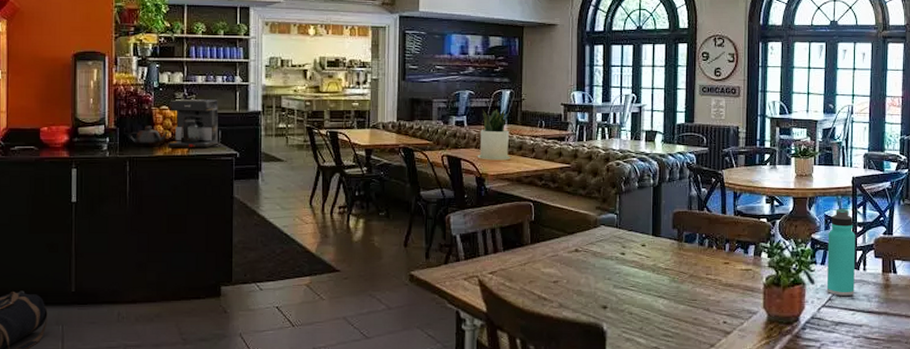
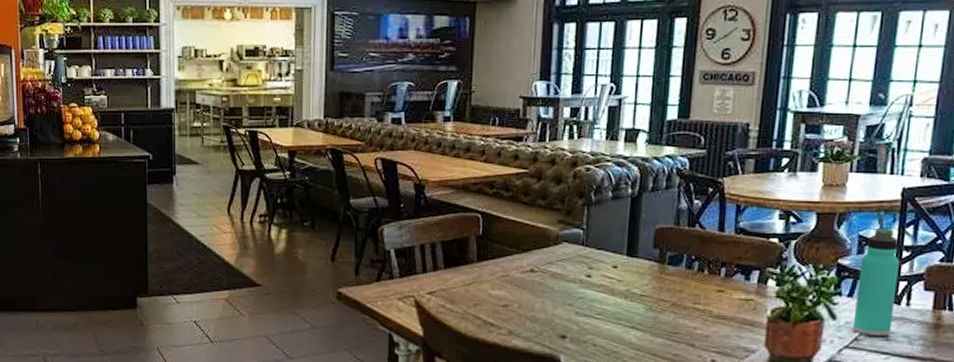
teapot: present [129,125,169,147] -> none [39,125,79,148]
coffee maker: present [168,98,219,150] -> none [78,94,131,151]
planter: present [477,109,511,162] -> none [416,103,456,166]

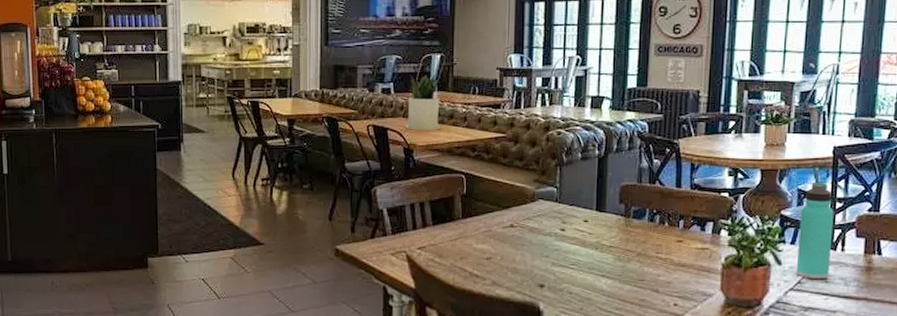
planter: none [416,103,456,166] -> present [405,75,441,132]

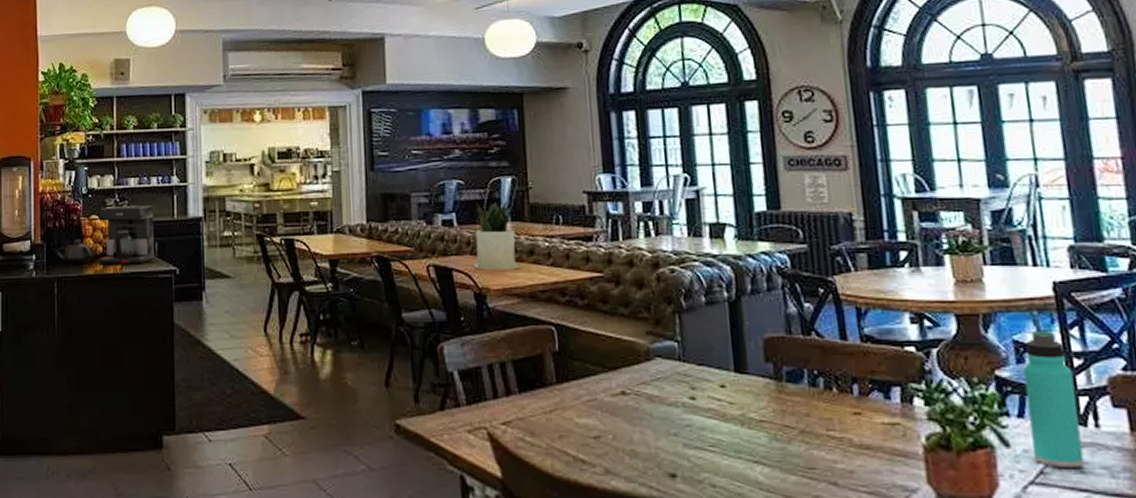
teapot: none [53,97,92,119] -> present [56,239,100,265]
coffee maker: none [91,69,141,121] -> present [99,205,156,266]

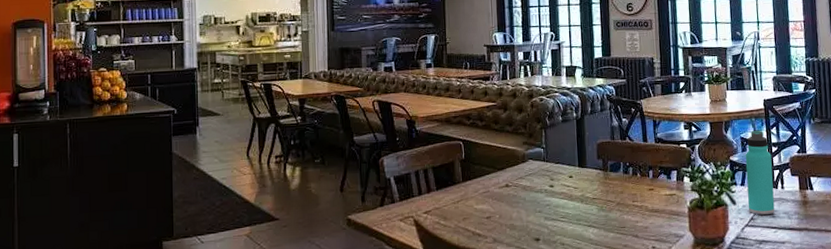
teapot: present [56,239,100,265] -> none [69,88,108,109]
coffee maker: present [99,205,156,266] -> none [107,59,157,109]
planter: present [473,202,520,272] -> none [406,53,439,104]

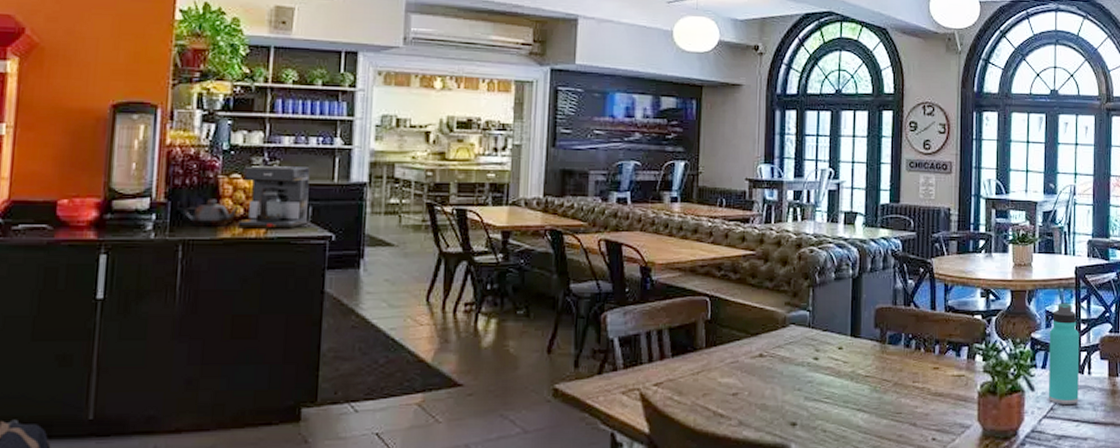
teapot: none [69,88,108,109] -> present [184,199,241,227]
coffee maker: none [107,59,157,109] -> present [238,164,310,231]

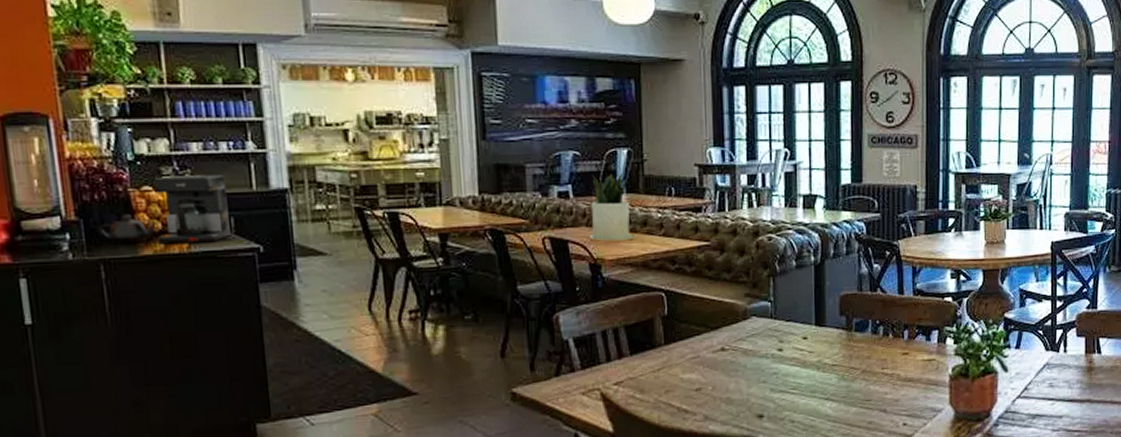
planter: none [642,183,684,248] -> present [589,174,633,243]
thermos bottle: present [1048,303,1080,404] -> none [1022,280,1055,384]

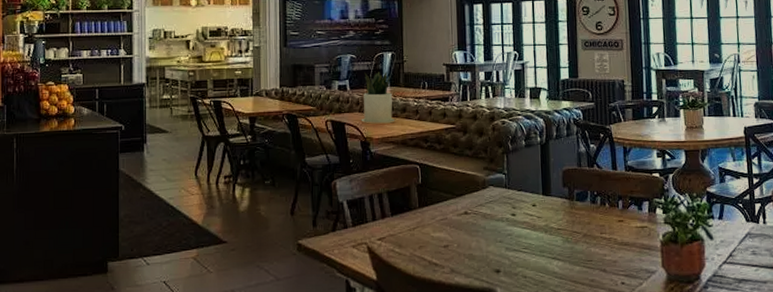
teapot: present [98,214,158,244] -> none [16,102,55,124]
coffee maker: present [153,174,232,245] -> none [54,73,104,124]

